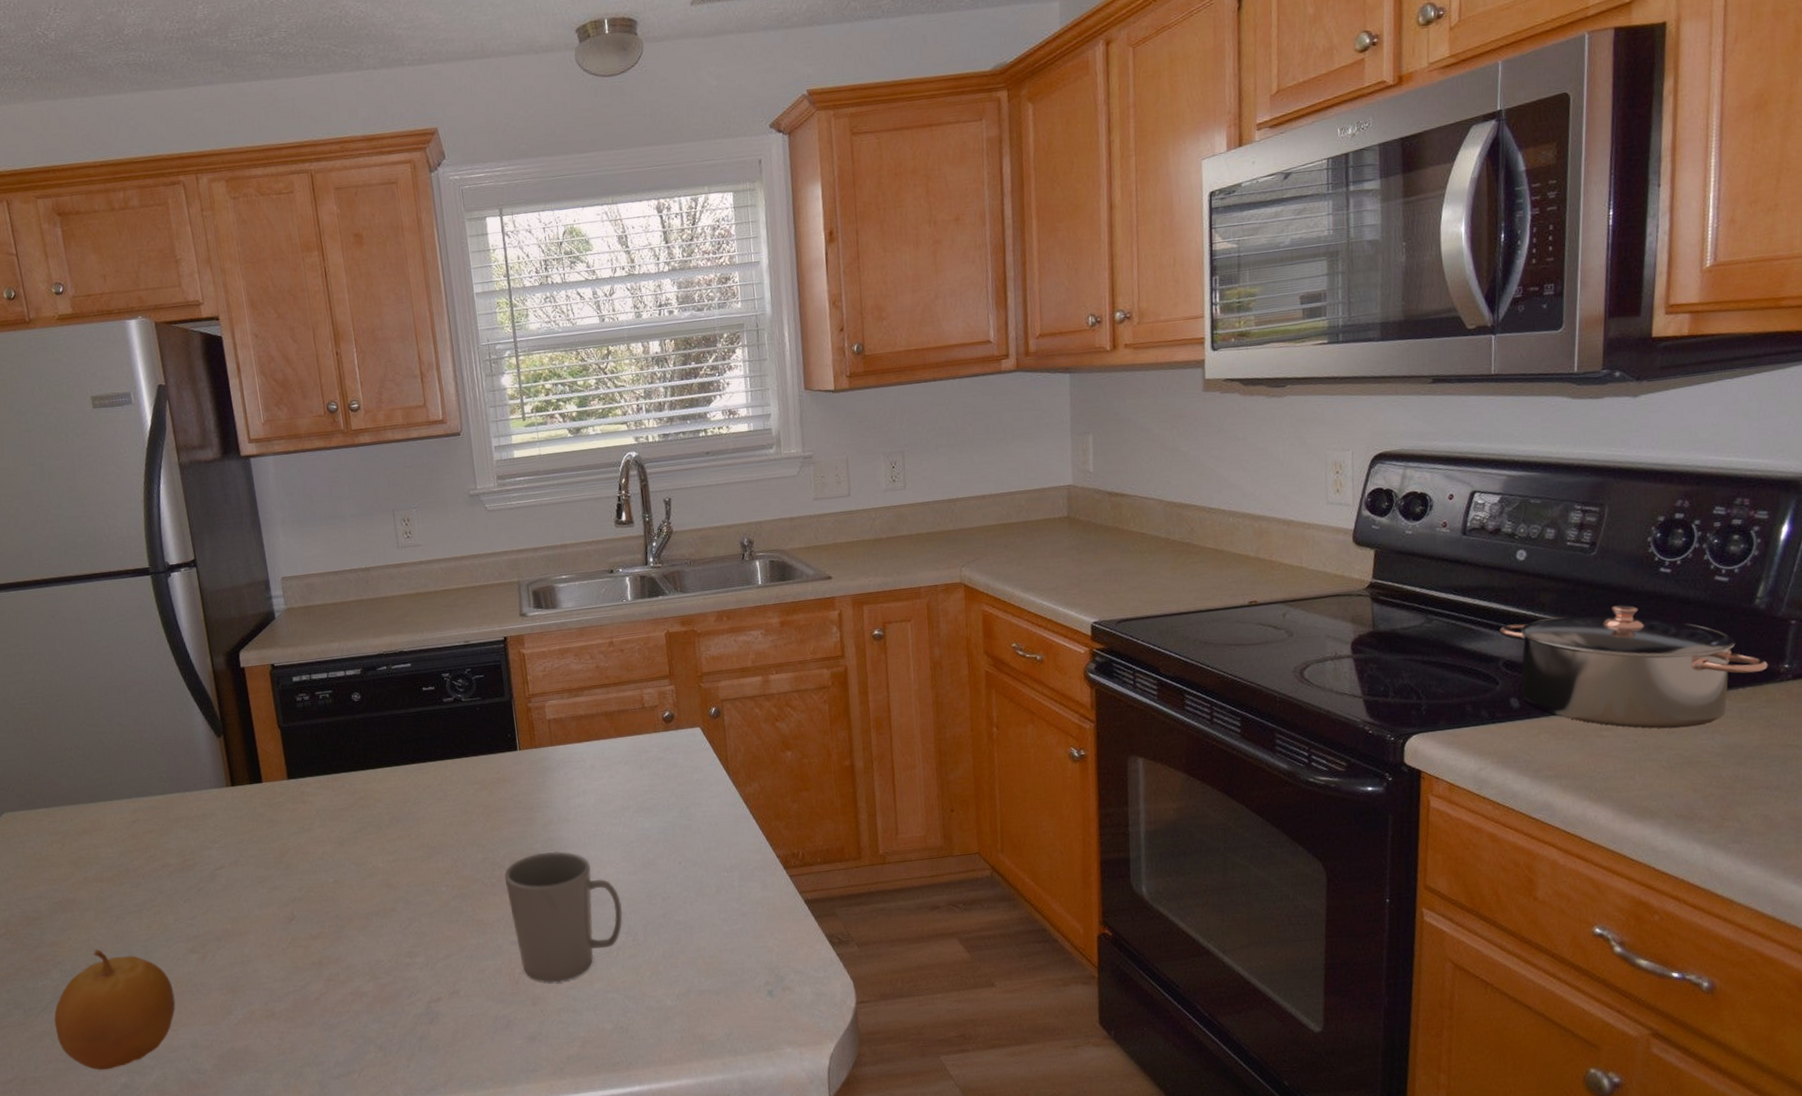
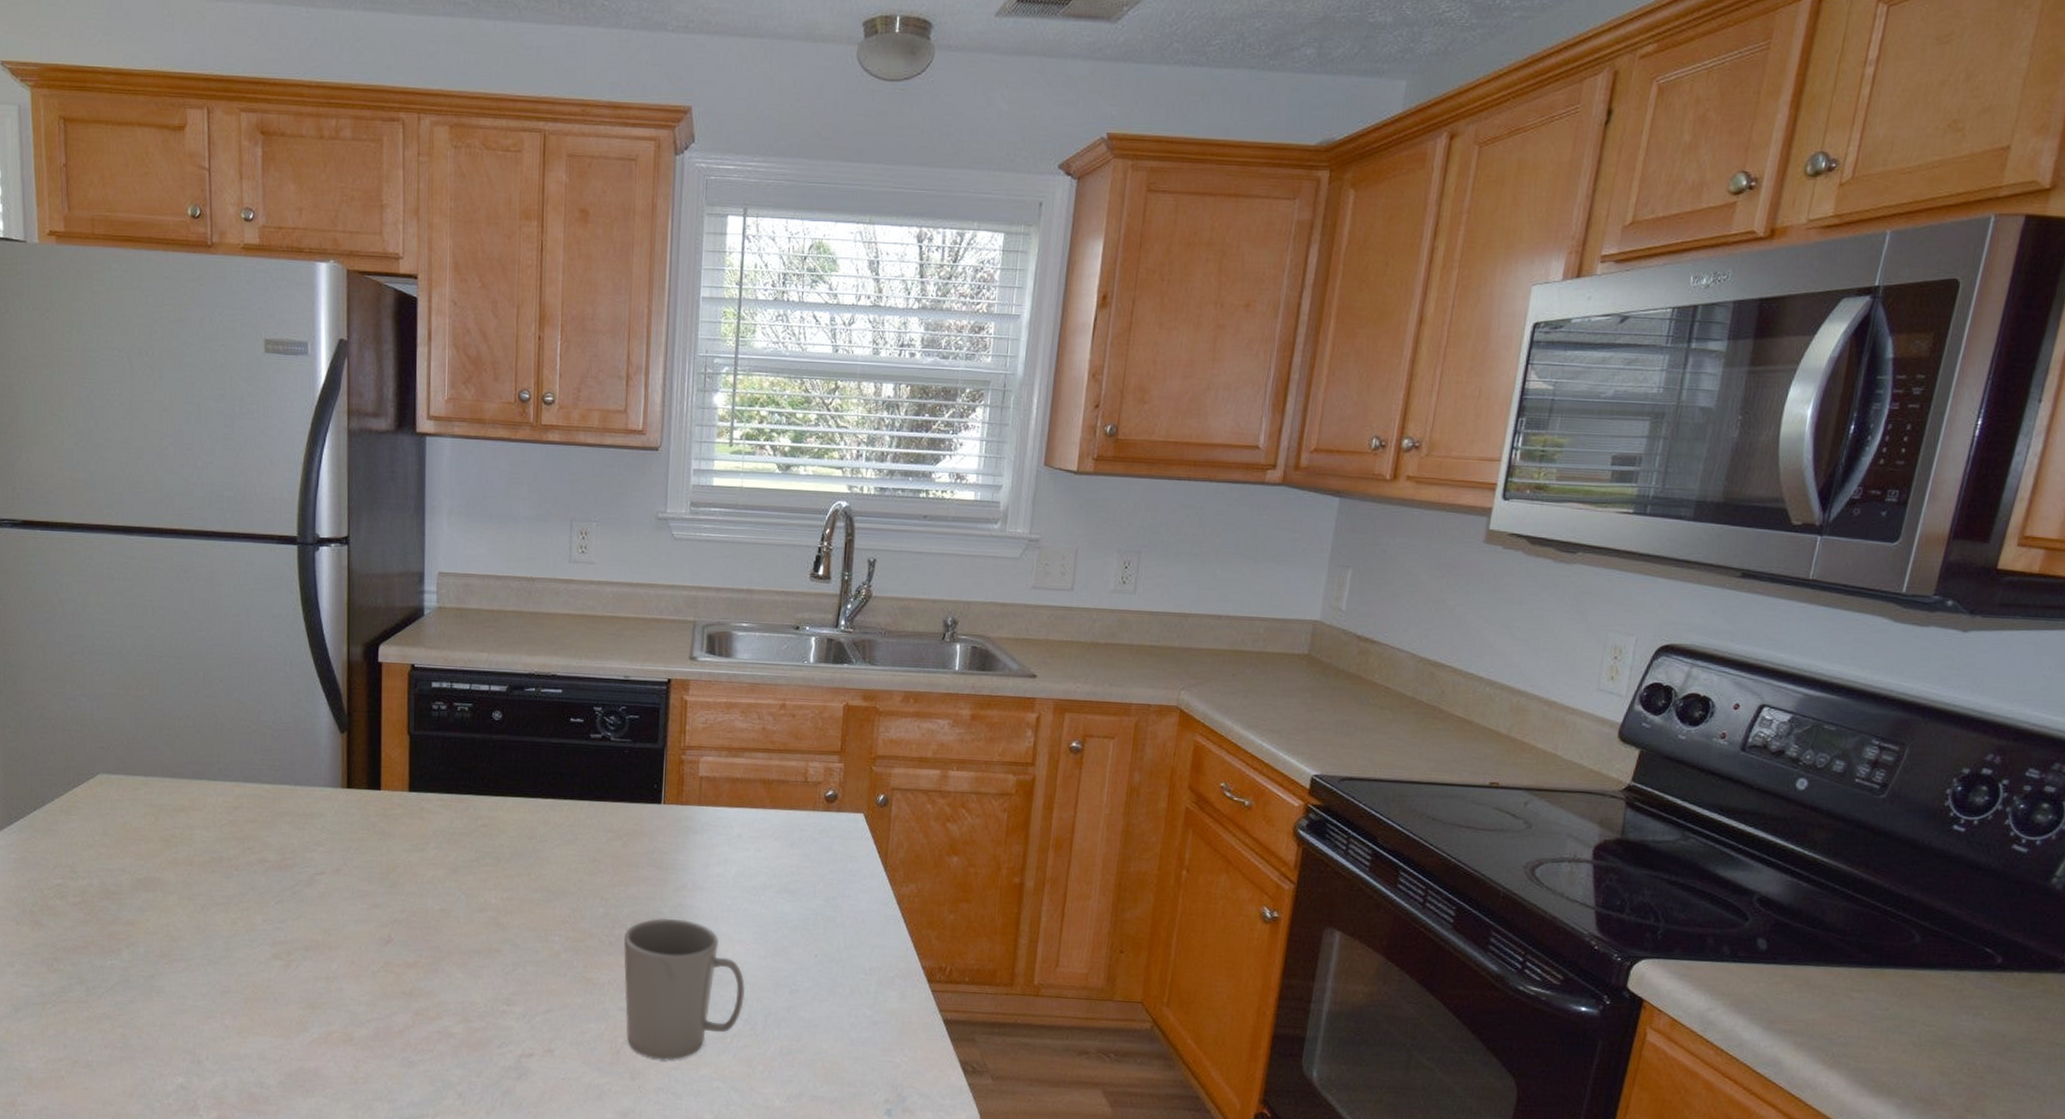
fruit: present [53,949,176,1070] -> none [117,937,249,1067]
cooking pot: present [1499,604,1768,729] -> none [1760,857,2052,1005]

